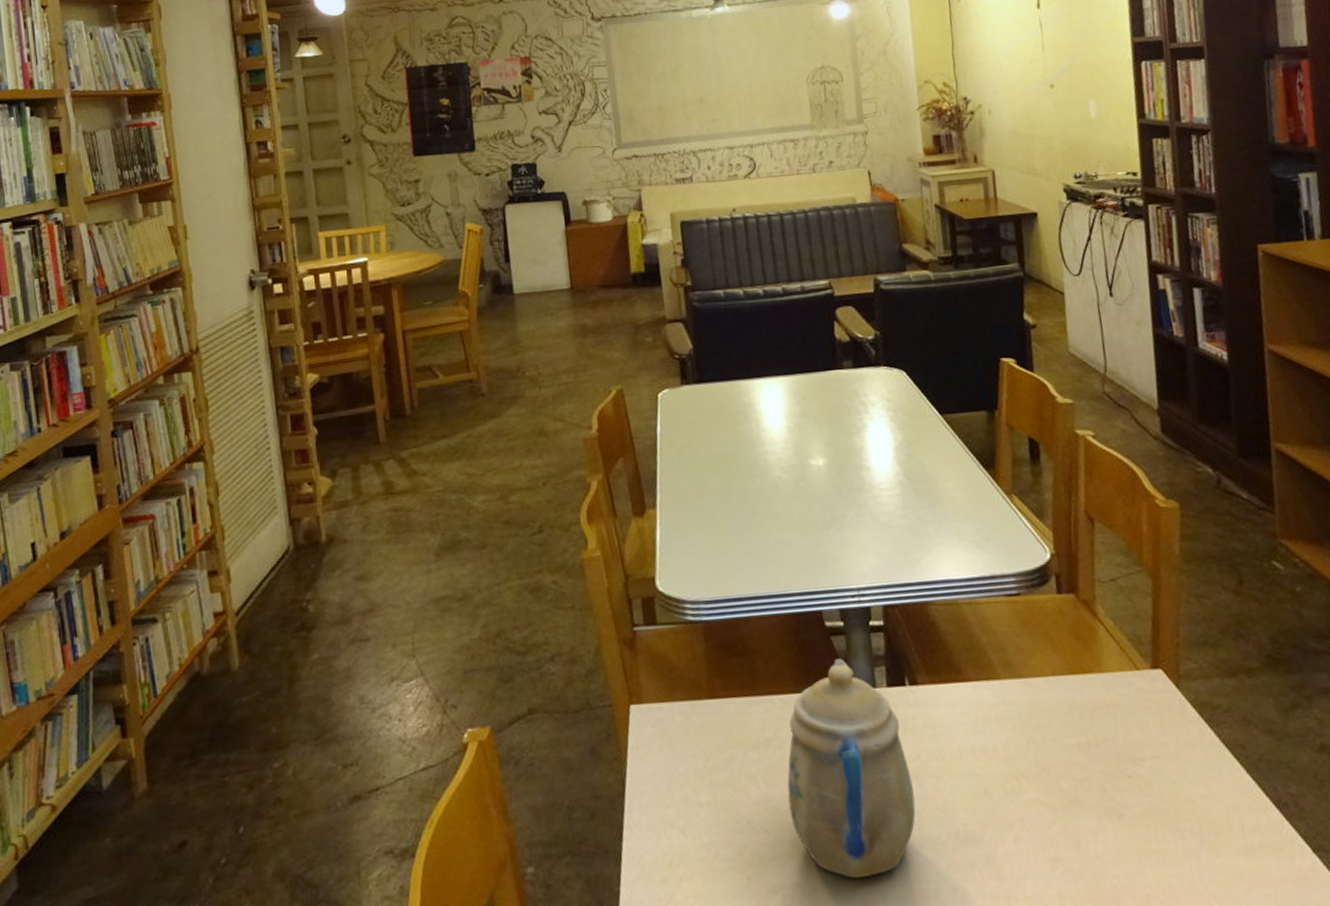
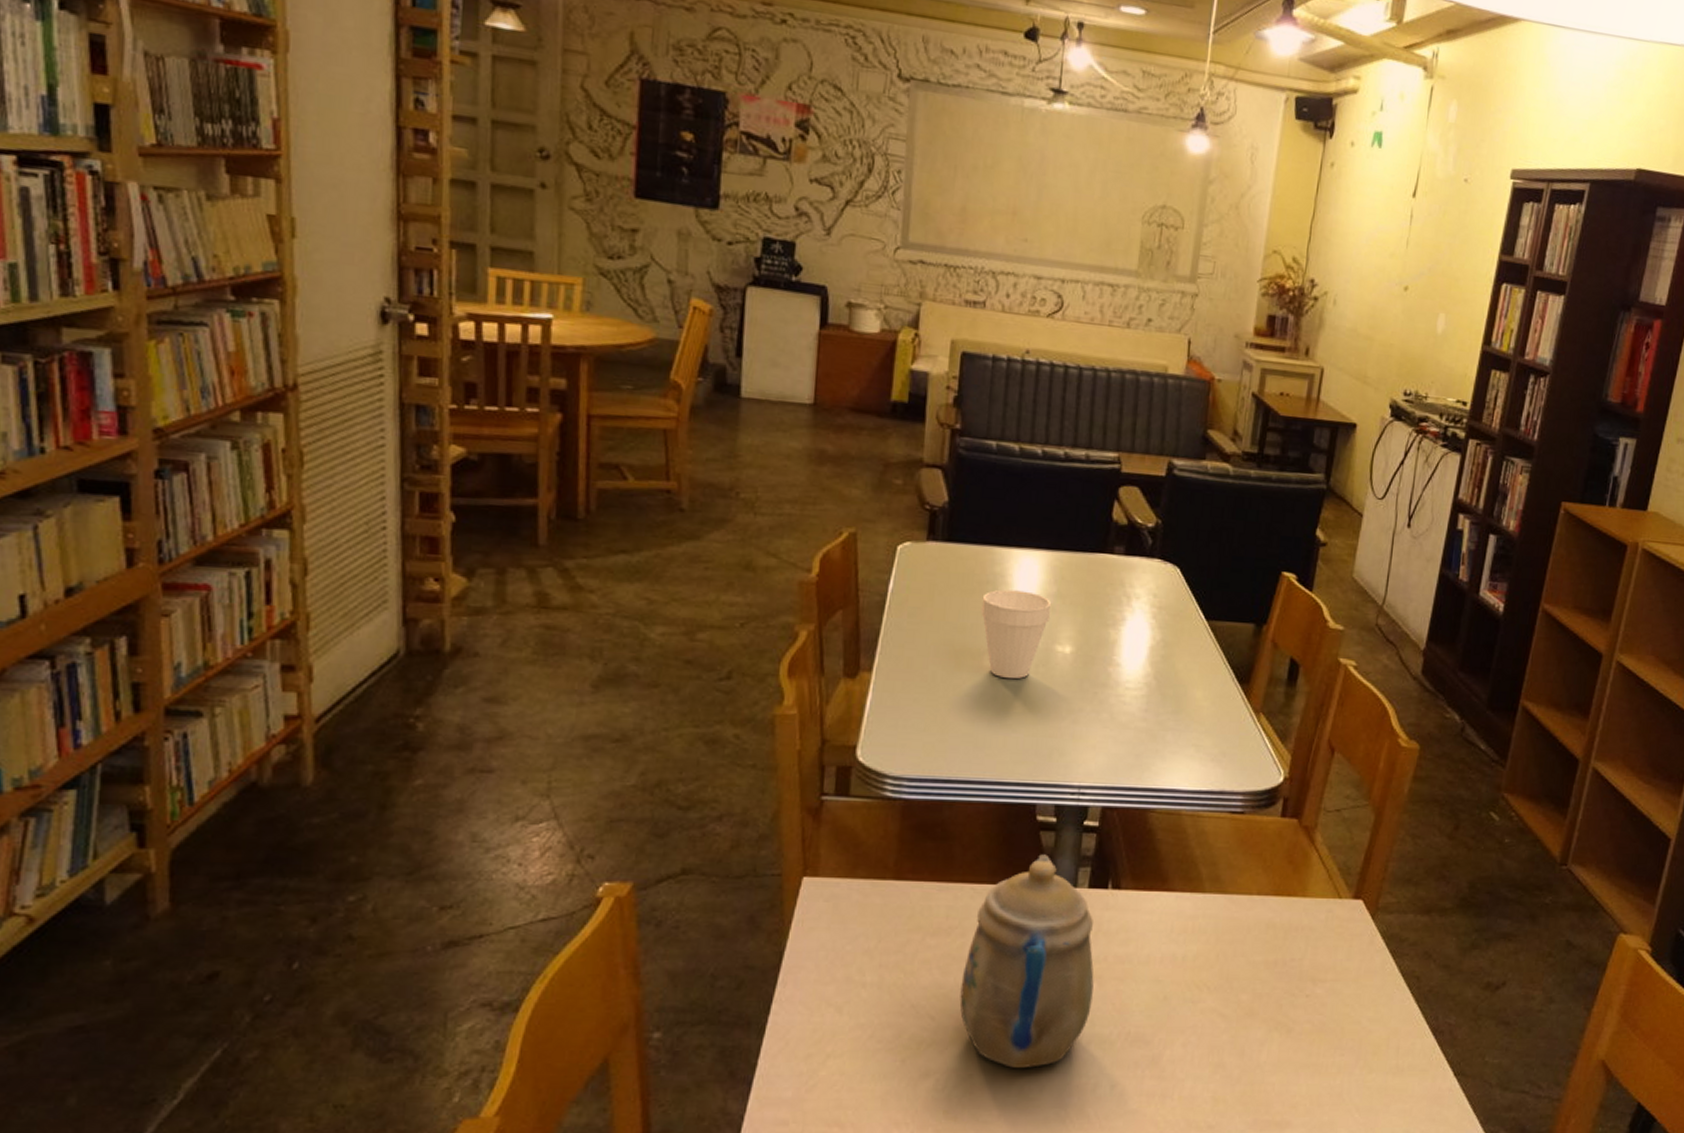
cup: none [737,415,800,497] -> present [981,589,1052,679]

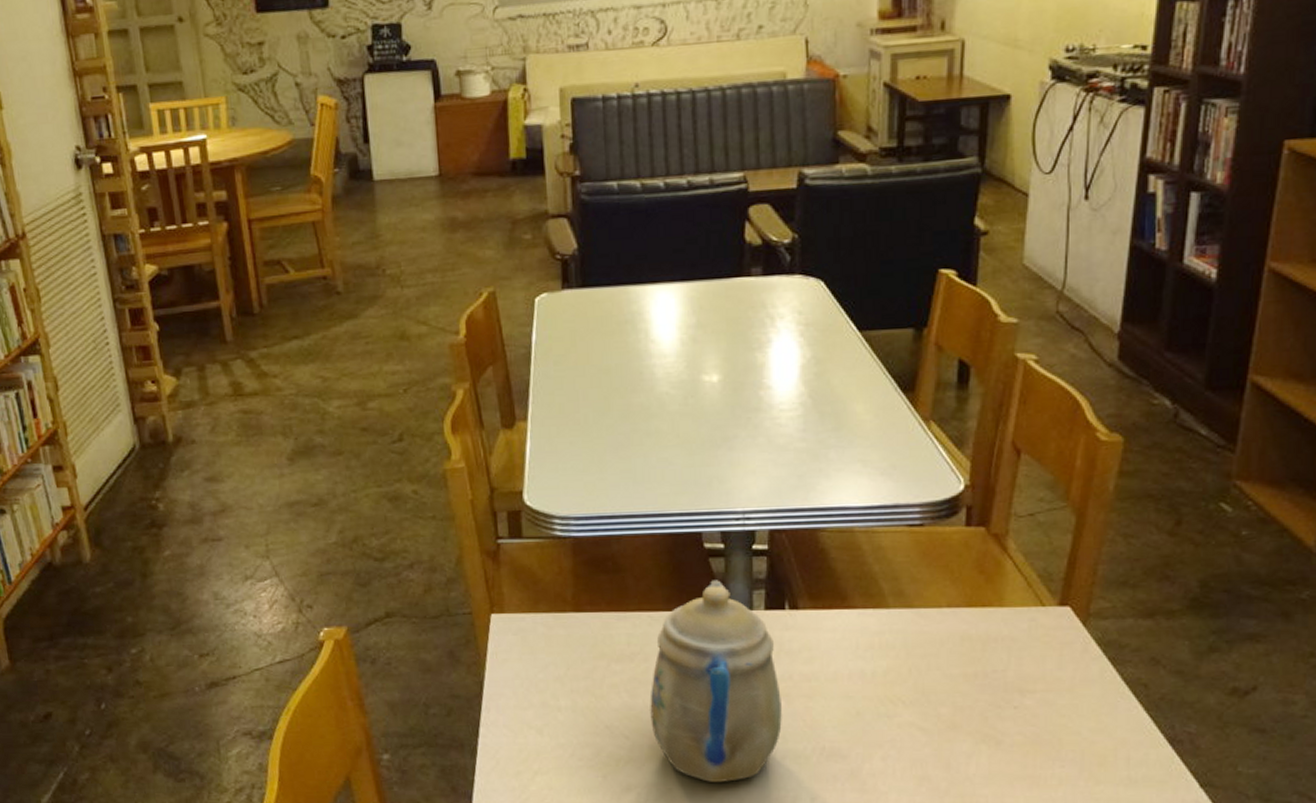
cup: present [981,589,1052,679] -> none [623,325,694,414]

